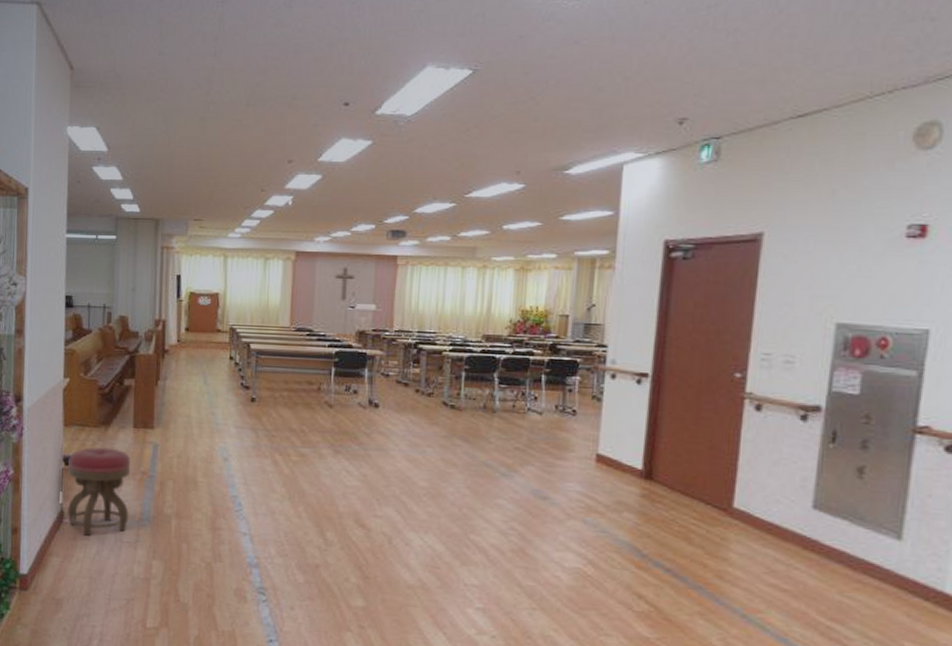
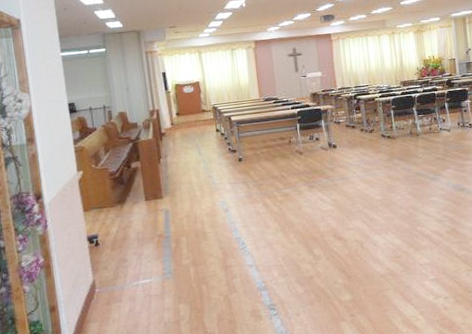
stool: present [67,447,131,536] -> none [92,221,154,299]

